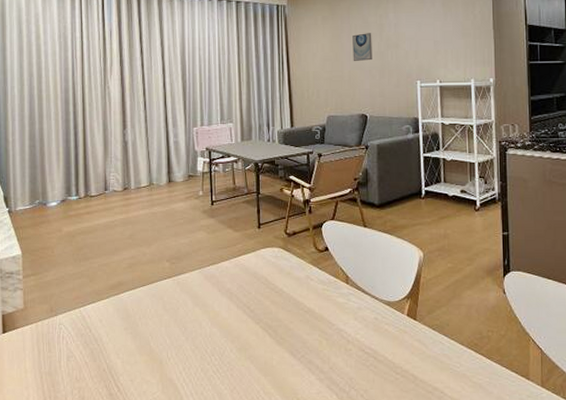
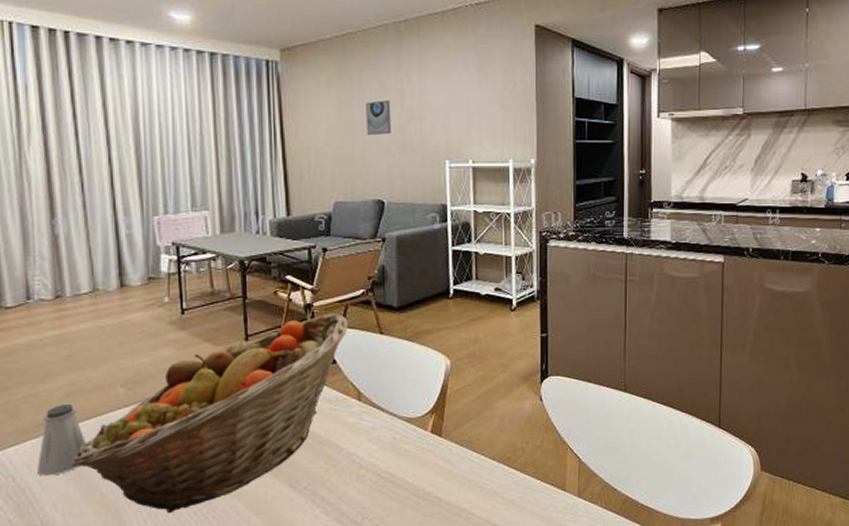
saltshaker: none [107,273,141,330] -> present [37,404,86,476]
fruit basket: none [130,209,338,369] -> present [71,314,348,514]

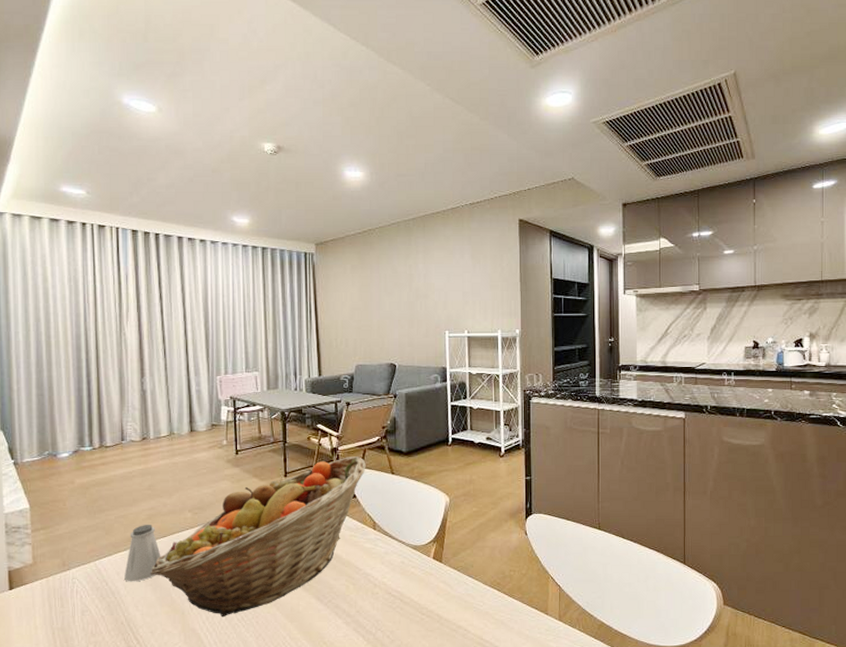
wall art: present [366,100,391,135] -> none [382,283,402,311]

